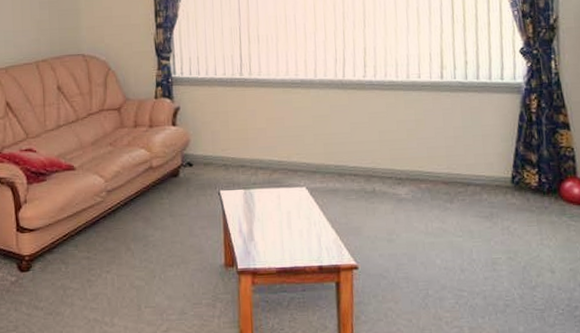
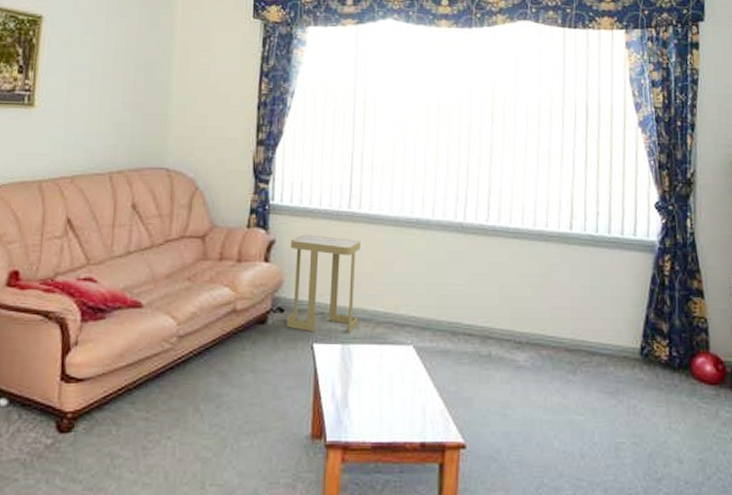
side table: none [193,100,256,181] -> present [286,234,361,333]

